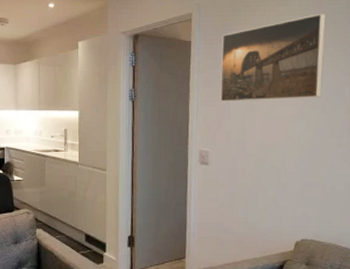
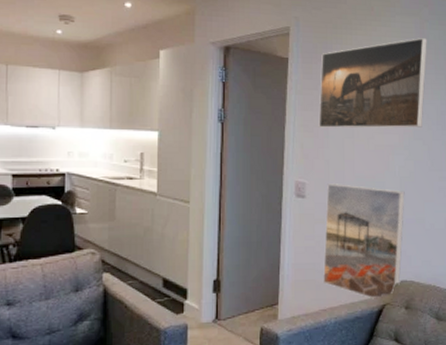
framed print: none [226,152,305,256] -> present [323,184,405,299]

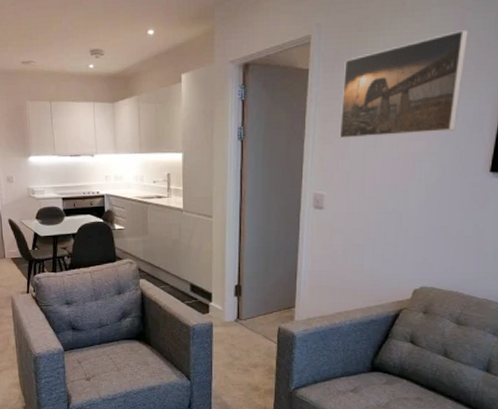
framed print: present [323,184,405,299] -> none [339,194,430,304]

